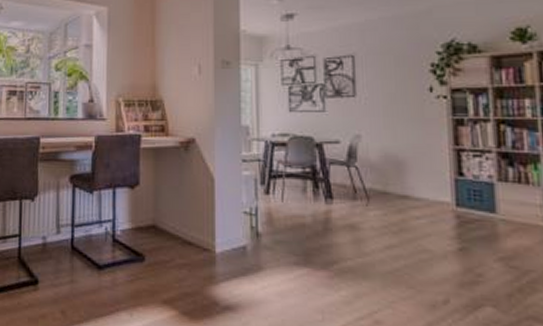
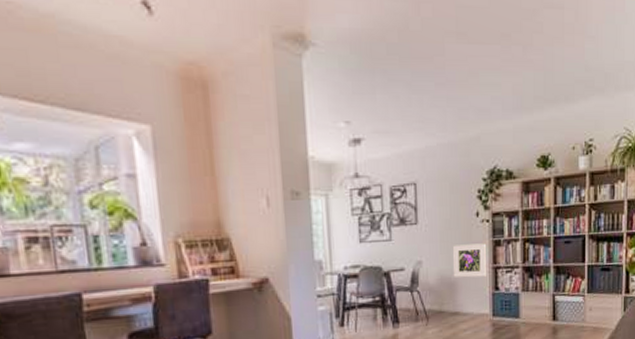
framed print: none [399,121,445,159] -> present [452,243,487,278]

